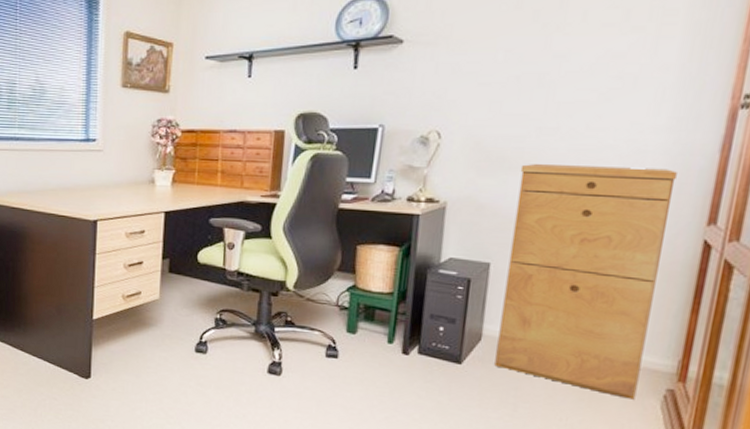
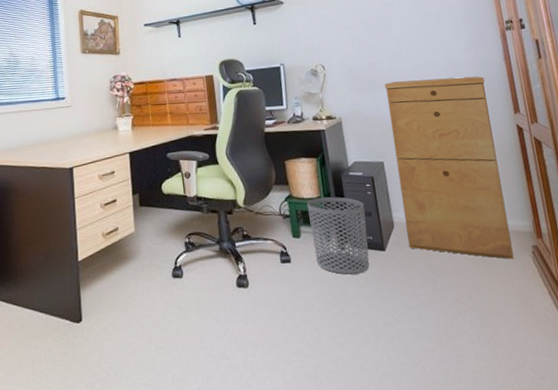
waste bin: none [369,293,449,384] -> present [306,197,370,275]

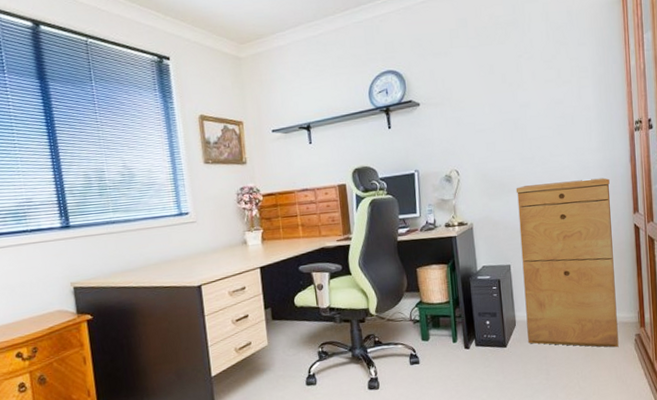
waste bin: present [306,197,370,275] -> none [436,300,492,371]

